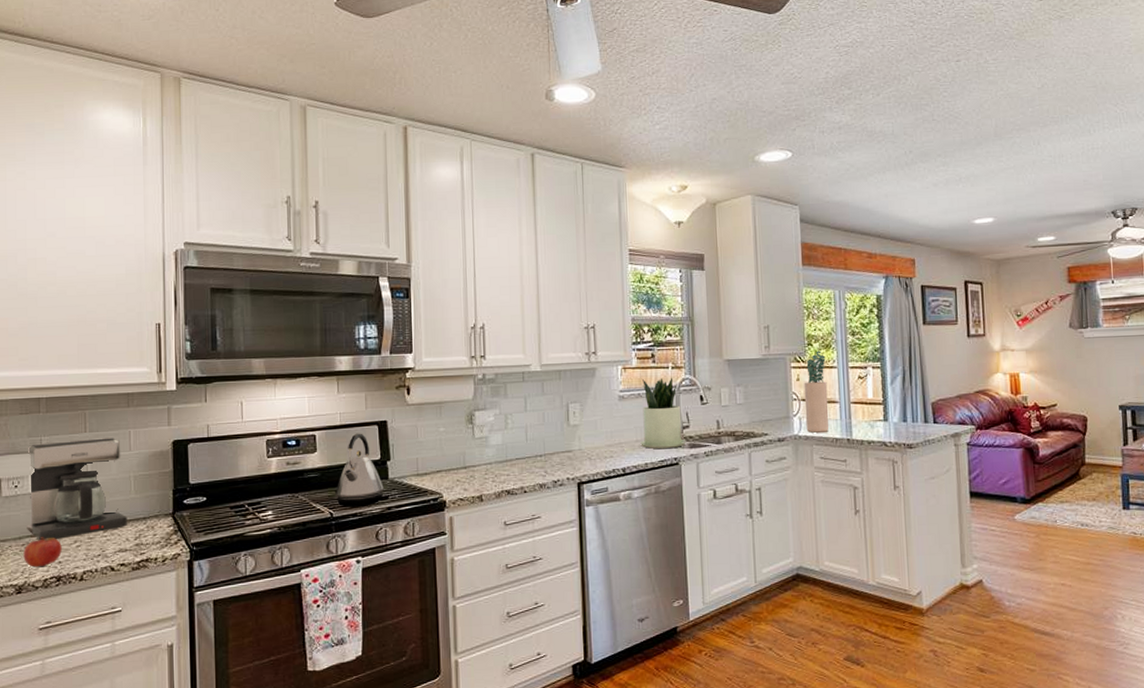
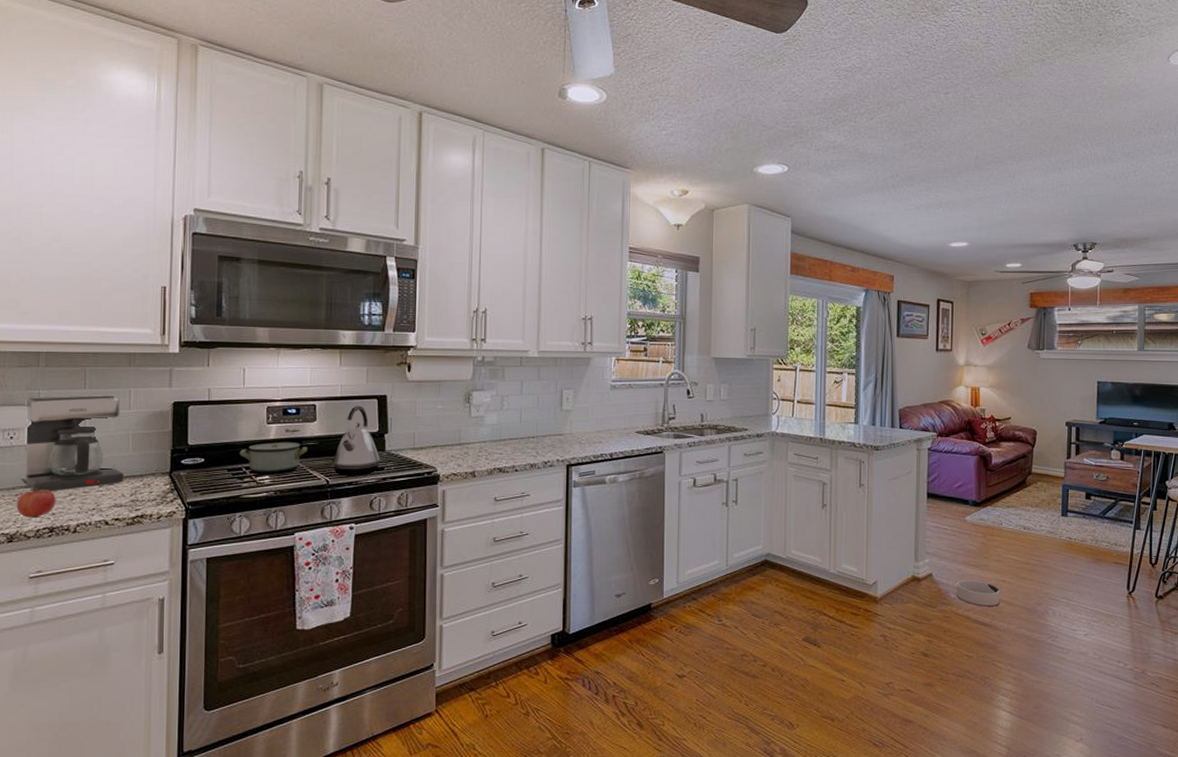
cooking pot: none [241,475,310,512] -> present [239,441,308,476]
planter: present [640,377,686,449] -> none [628,370,671,438]
vase: present [804,347,829,433] -> none [783,351,806,431]
pet bowl: none [1010,585,1060,614] -> present [956,580,1000,606]

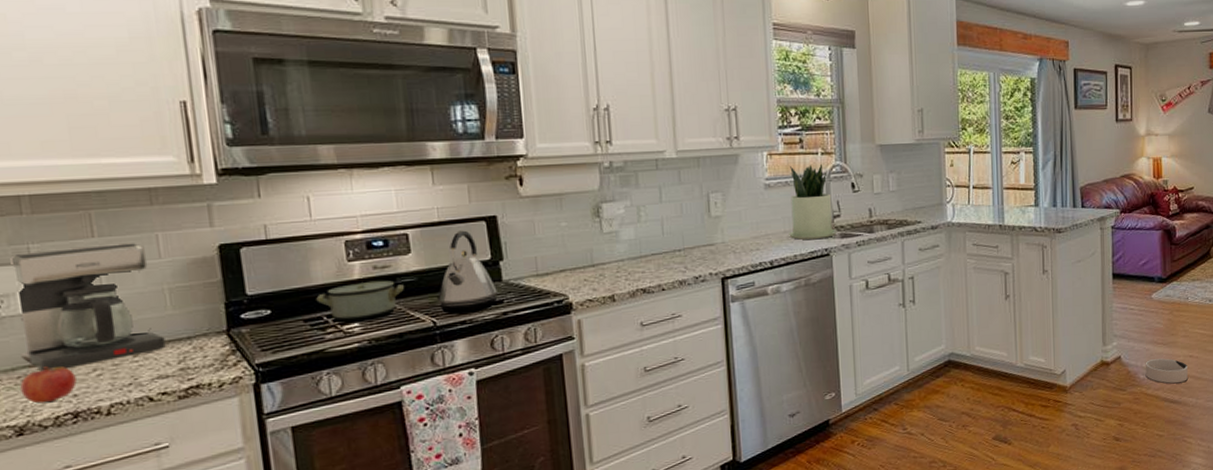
planter: none [628,370,671,438] -> present [789,163,837,240]

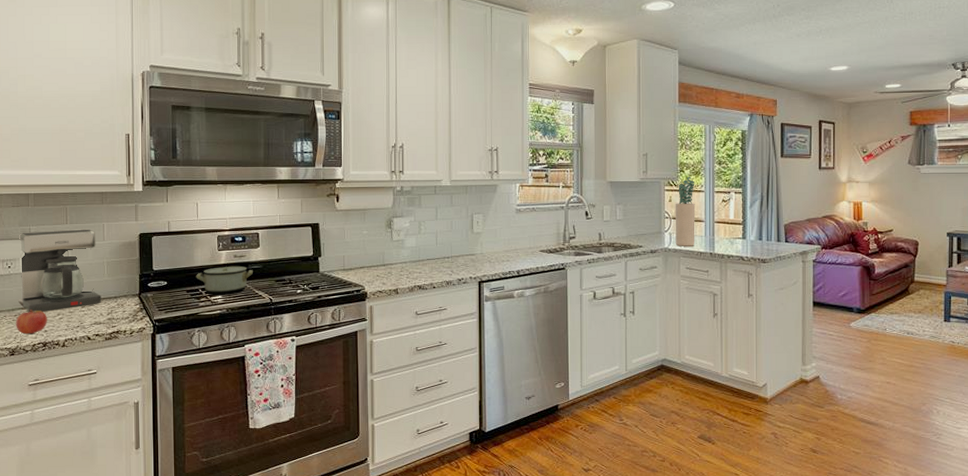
kettle: present [438,230,498,315] -> none [275,233,315,296]
planter: present [789,163,837,240] -> none [533,195,572,256]
vase: none [957,131,982,220] -> present [675,173,695,246]
pet bowl: present [1145,358,1188,384] -> none [843,382,885,406]

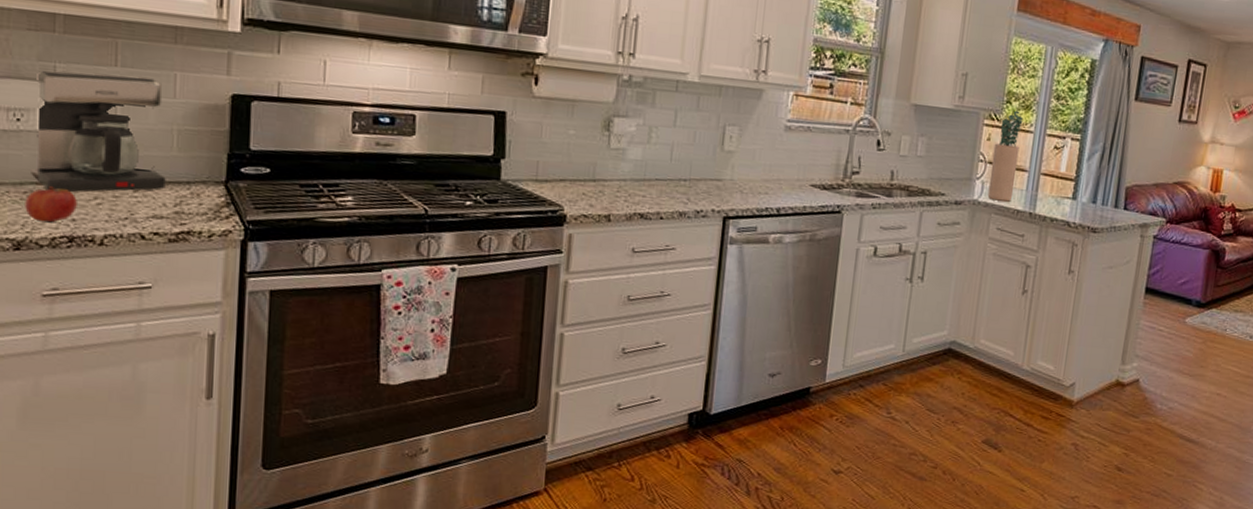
cooking pot: present [196,266,254,296] -> none [315,156,404,199]

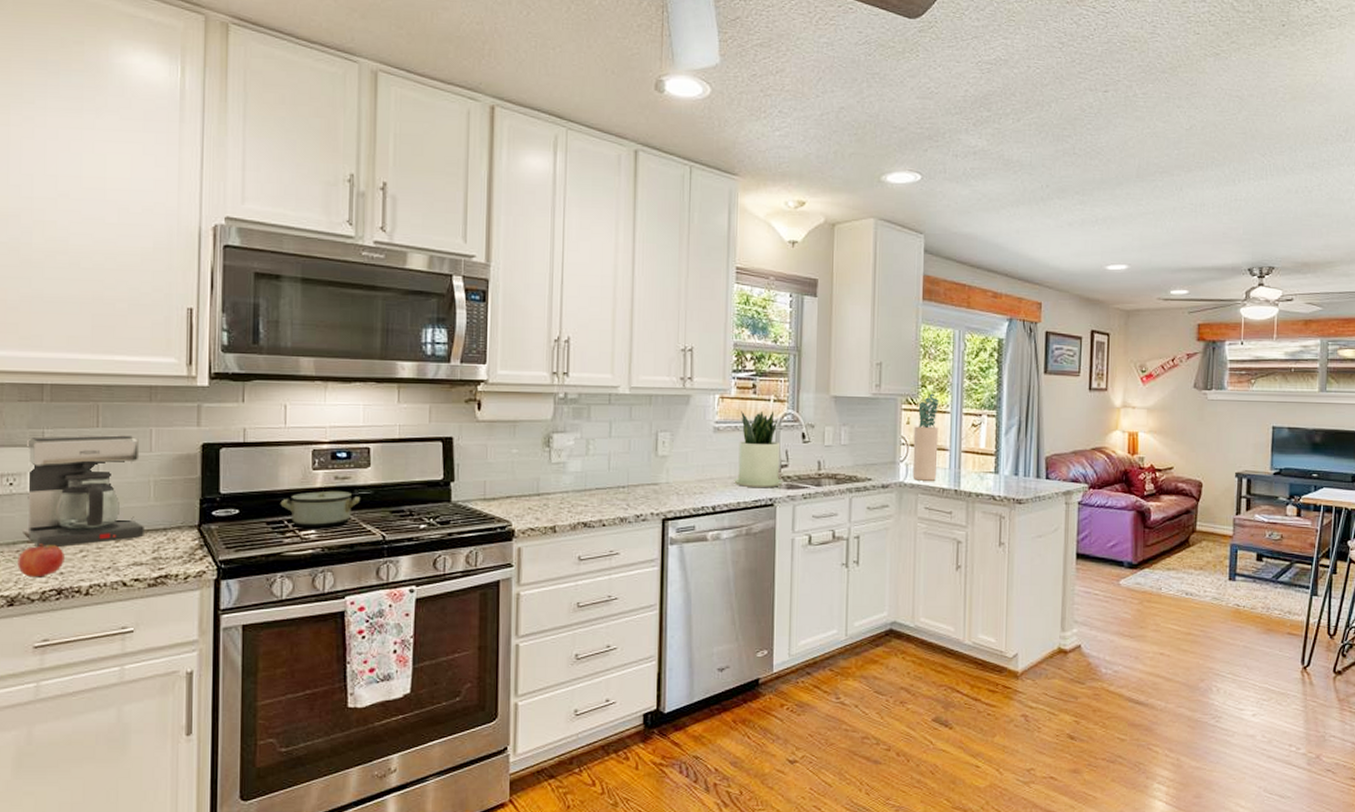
cooking pot: none [315,156,404,199] -> present [280,490,361,531]
planter: none [801,111,856,194] -> present [734,410,784,488]

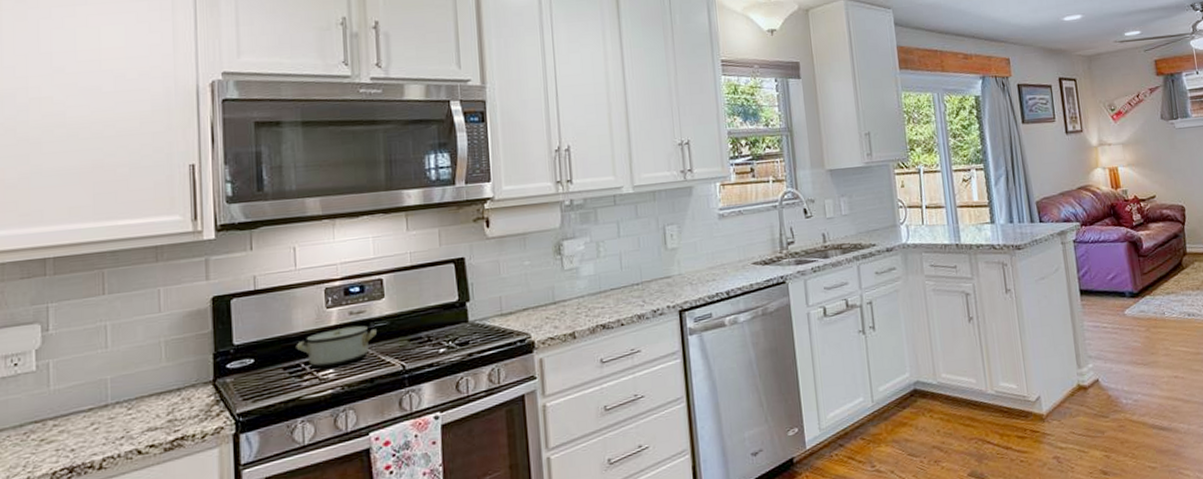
fruit: present [17,543,65,578] -> none [25,421,75,459]
coffee maker: present [23,432,144,548] -> none [30,297,157,427]
planter: present [734,410,784,488] -> none [743,191,792,268]
vase: present [912,389,939,481] -> none [908,151,937,240]

